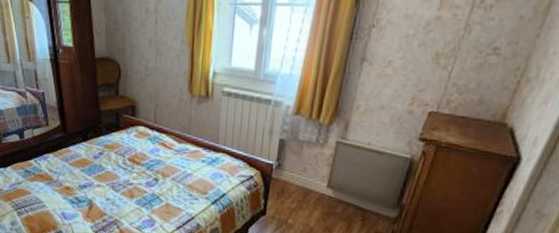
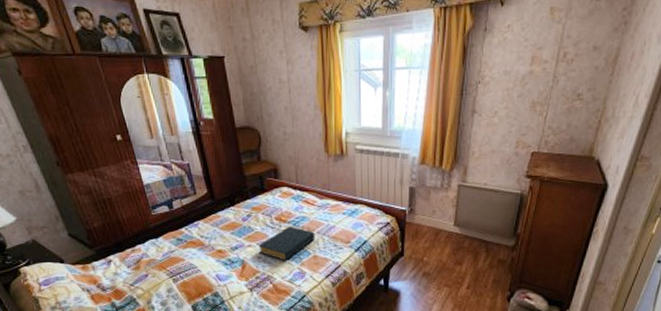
hardback book: none [107,168,170,206] -> present [258,226,315,261]

